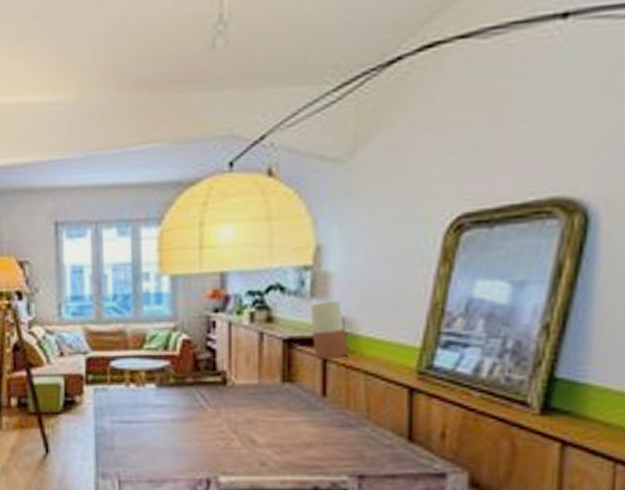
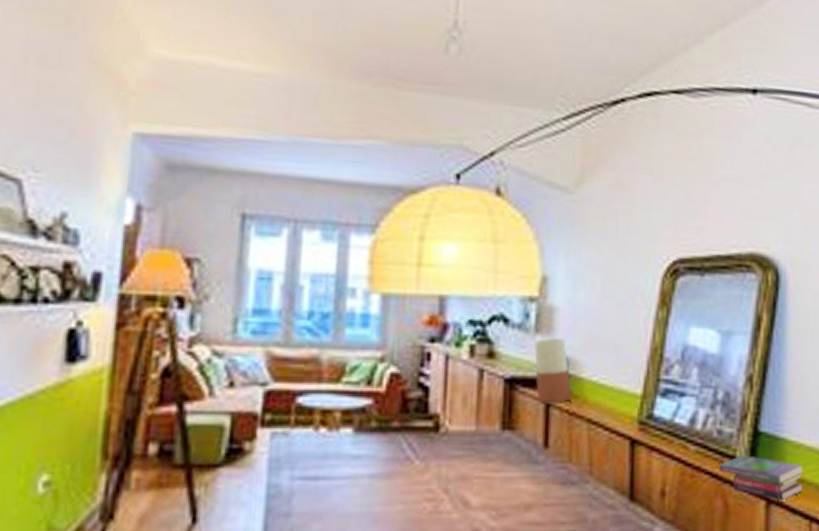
books: none [506,401,609,444] -> present [718,455,803,501]

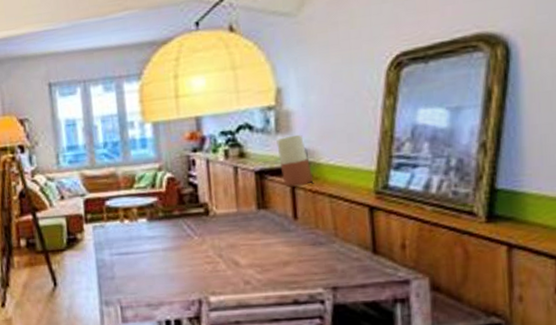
books: present [718,455,803,501] -> none [456,210,547,246]

